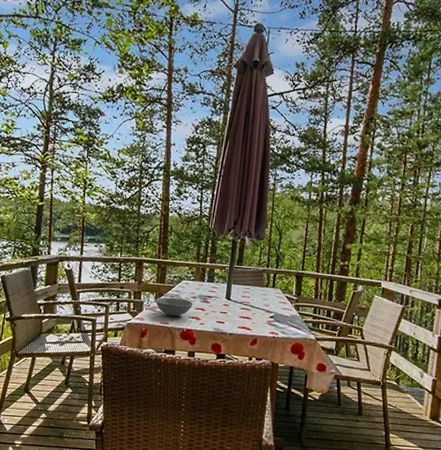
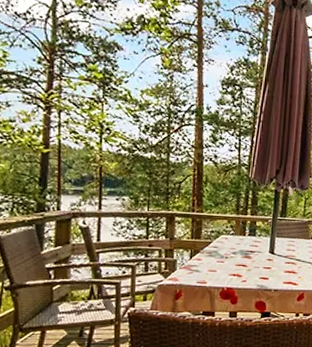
soup bowl: present [155,297,194,316] -> none [190,254,234,274]

